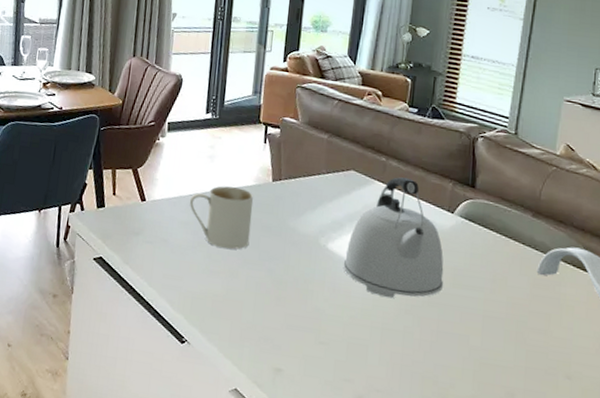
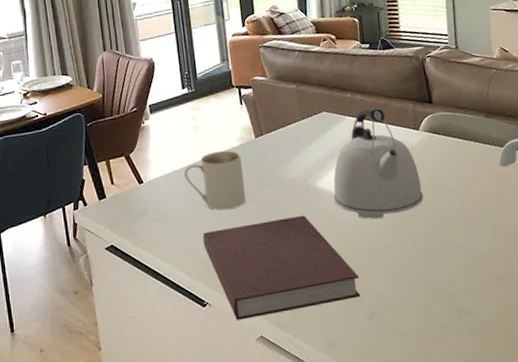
notebook: none [195,266,353,375] -> present [203,215,361,320]

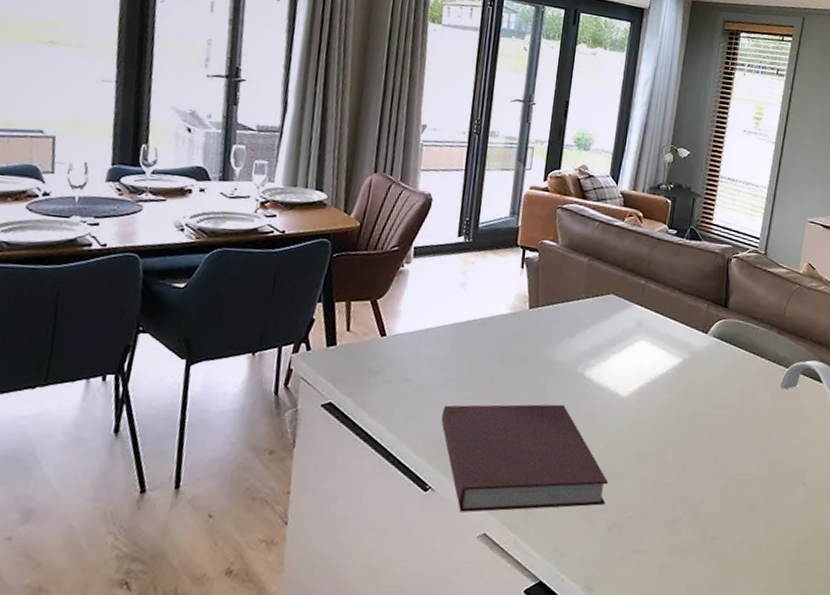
mug: present [183,150,246,211] -> none [436,315,509,385]
kettle: present [333,107,423,219] -> none [600,299,697,423]

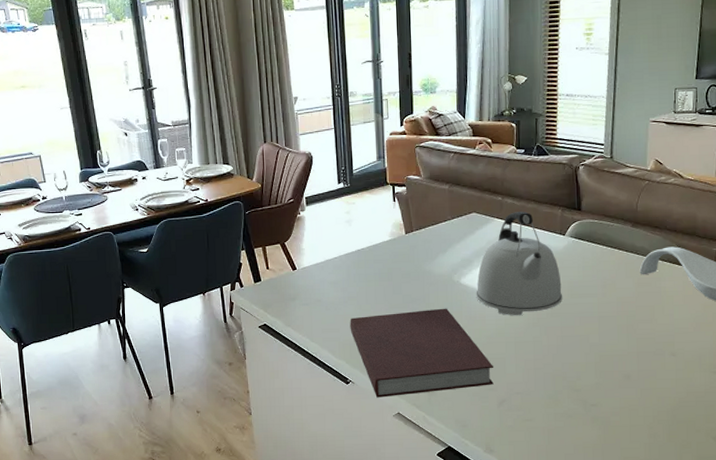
kettle: none [600,299,697,423] -> present [476,211,562,316]

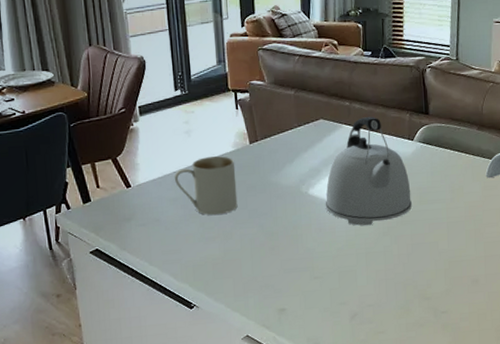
mug: none [335,244,393,299] -> present [174,156,238,216]
notebook: present [350,308,494,398] -> none [192,221,345,321]

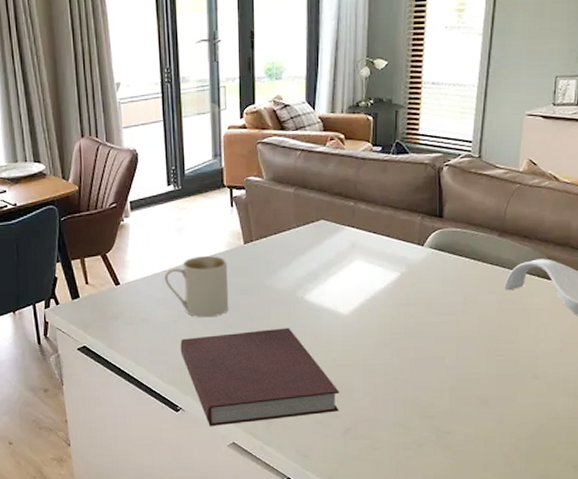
notebook: none [192,221,345,321] -> present [180,328,339,426]
kettle: present [325,117,412,226] -> none [322,219,418,336]

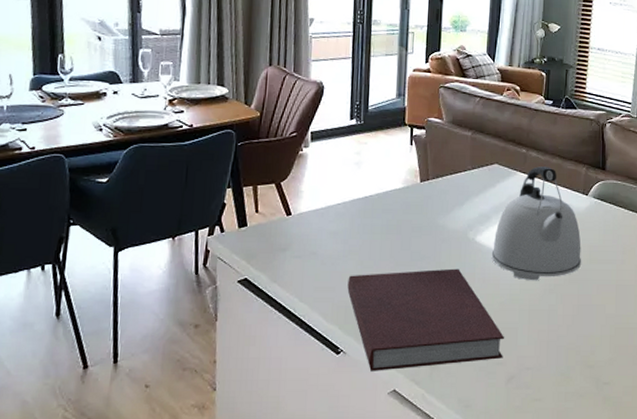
mug: present [163,256,229,318] -> none [337,191,403,254]
kettle: none [322,219,418,336] -> present [491,166,581,281]

